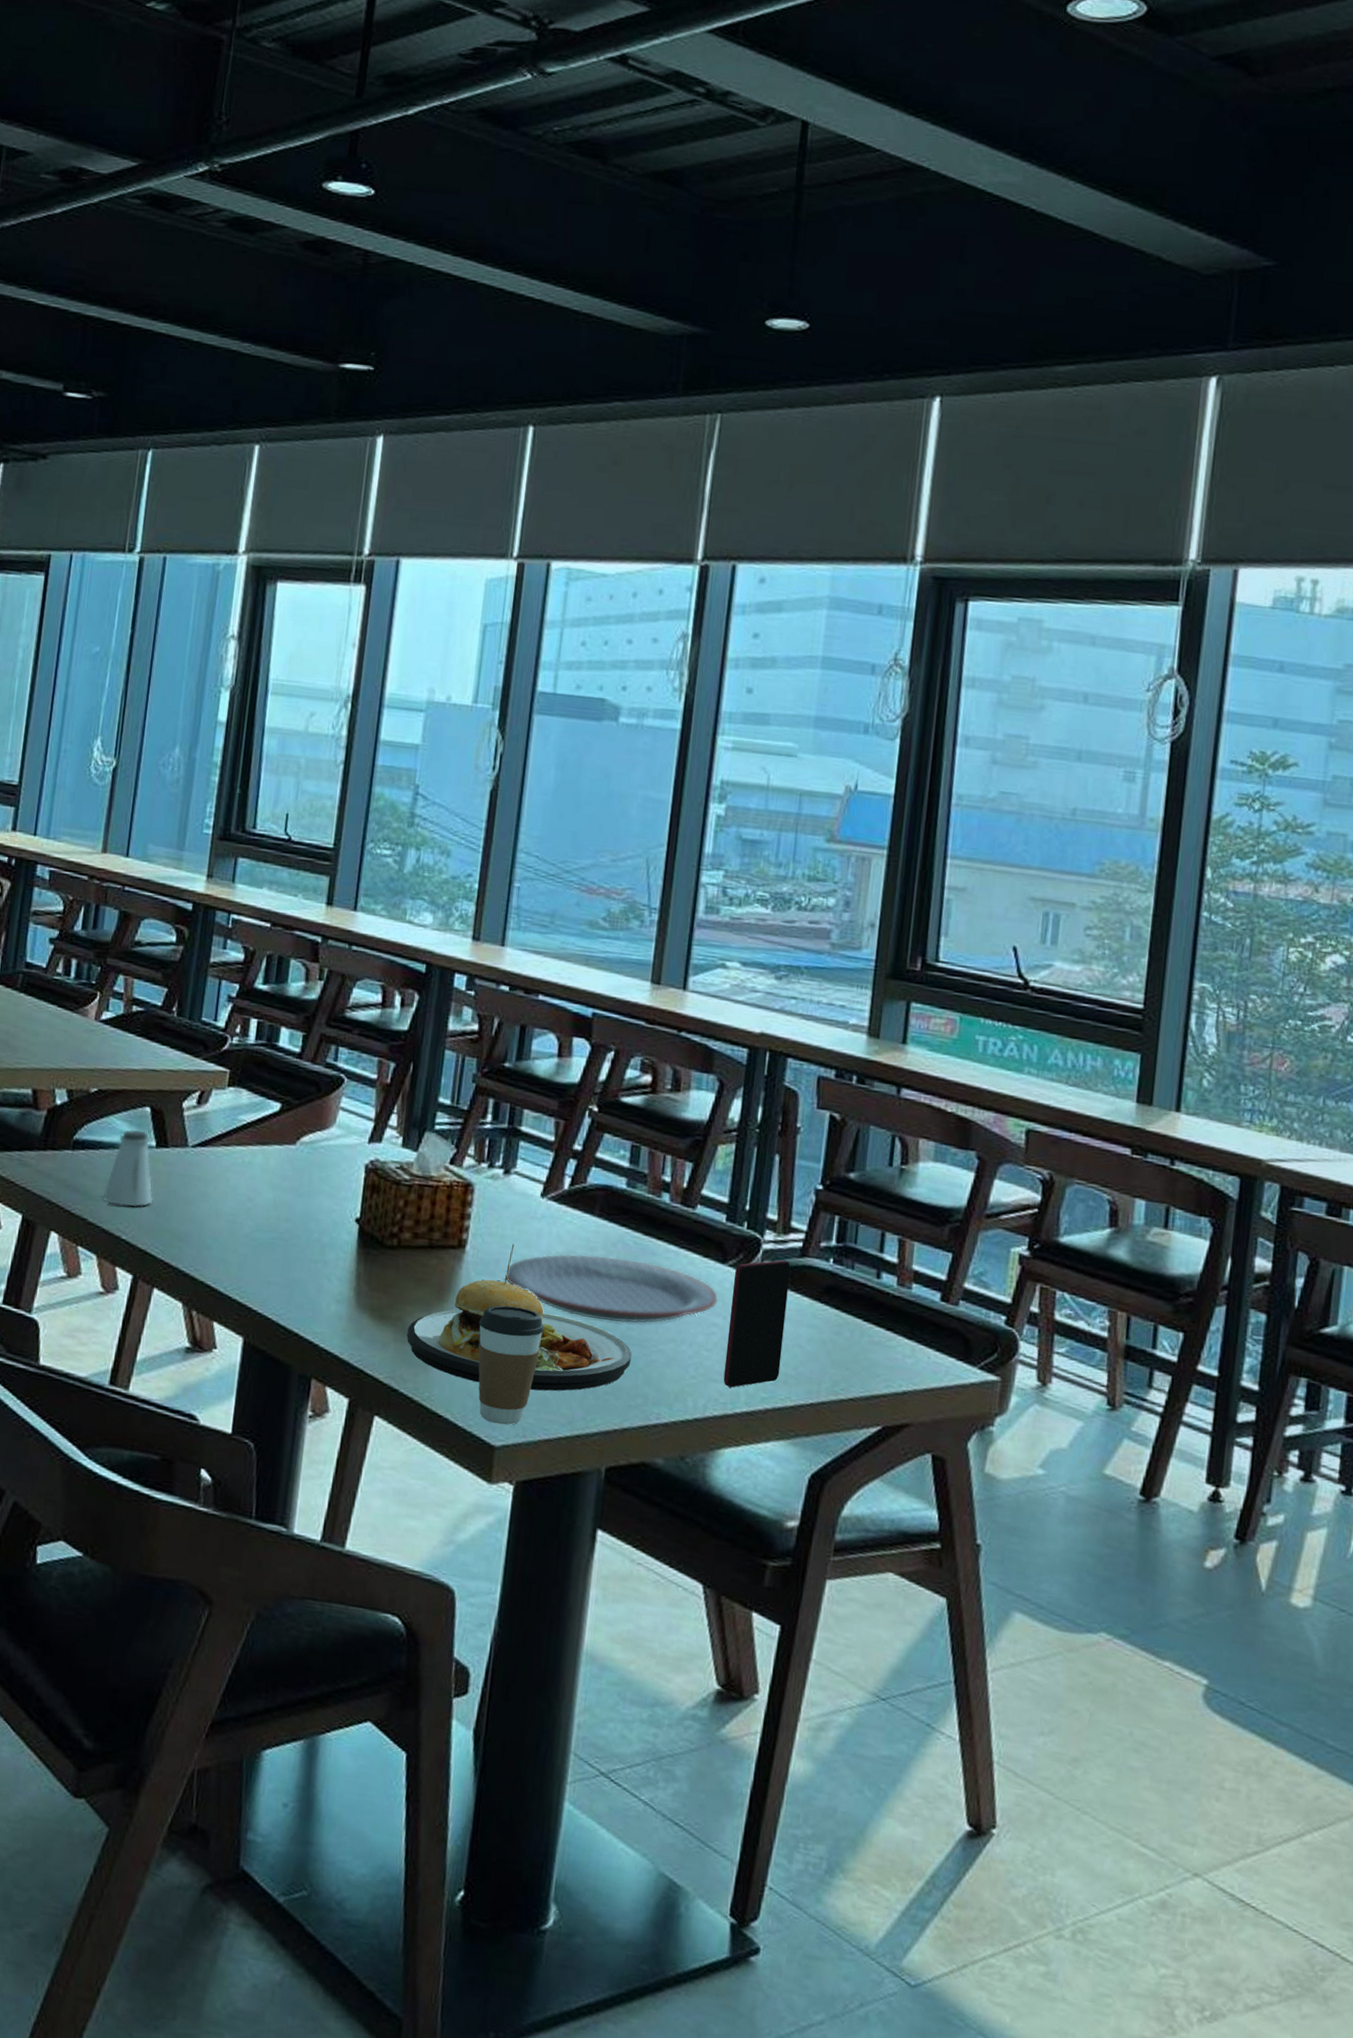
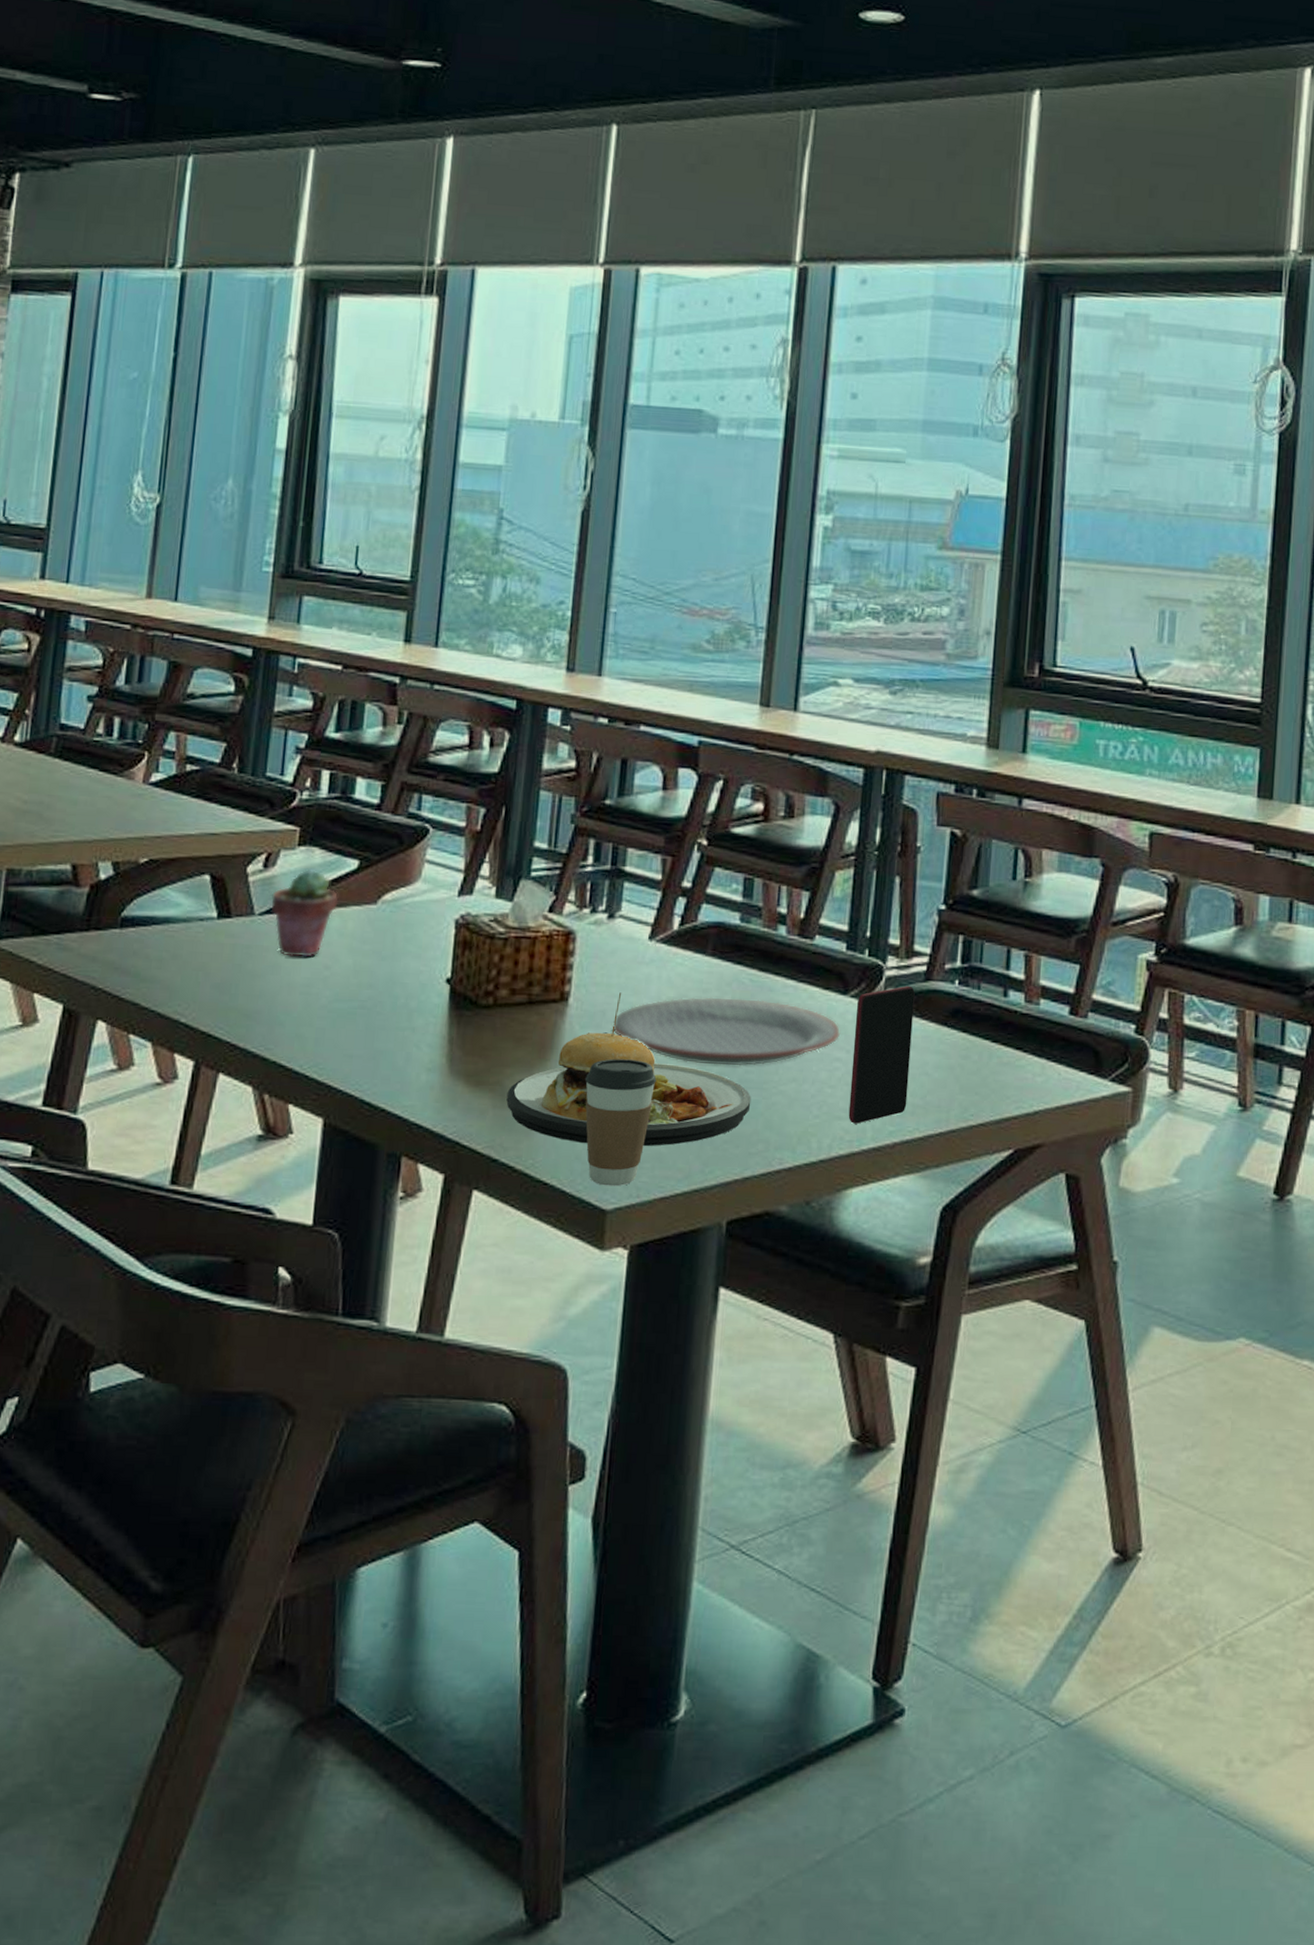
saltshaker: present [102,1129,153,1208] -> none [157,900,216,986]
potted succulent: none [203,1108,262,1189] -> present [271,869,338,957]

